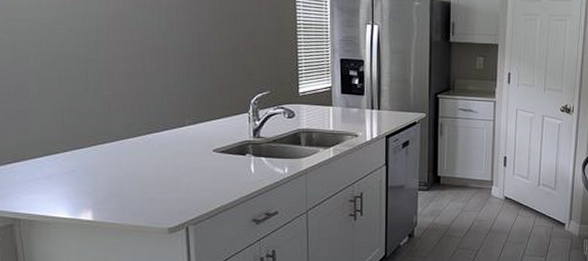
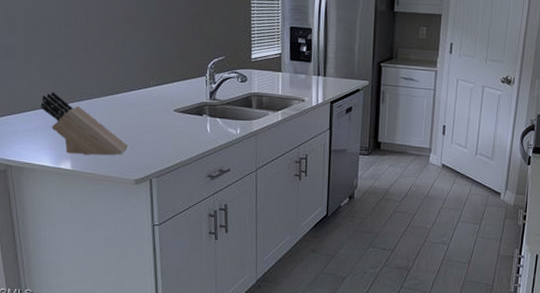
knife block: none [55,133,161,203] -> present [40,91,129,155]

